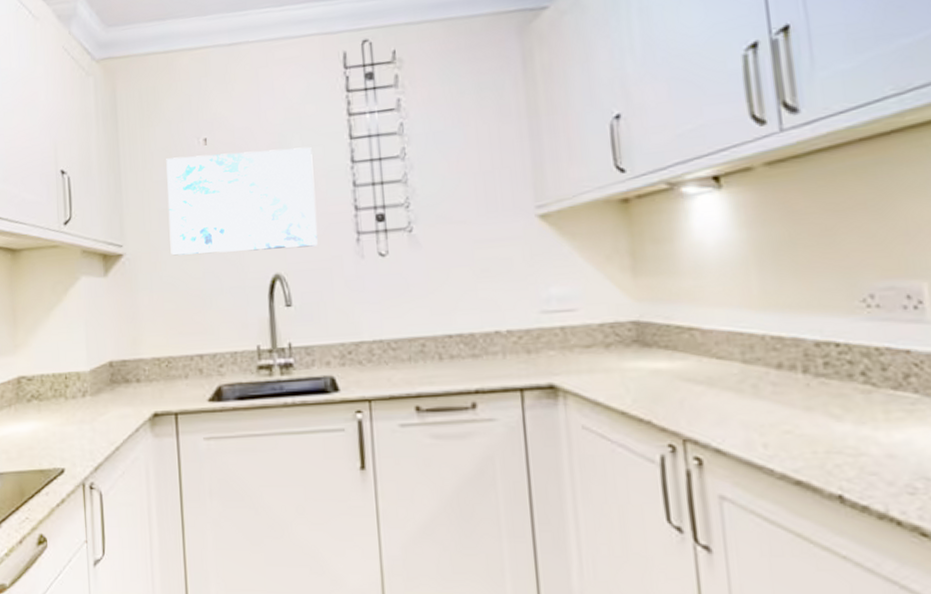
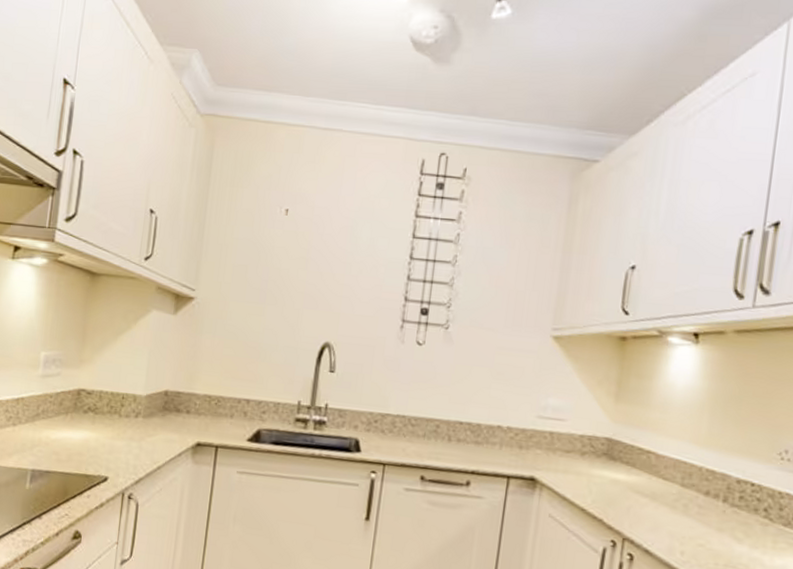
wall art: present [166,147,318,256] -> none [237,220,379,325]

